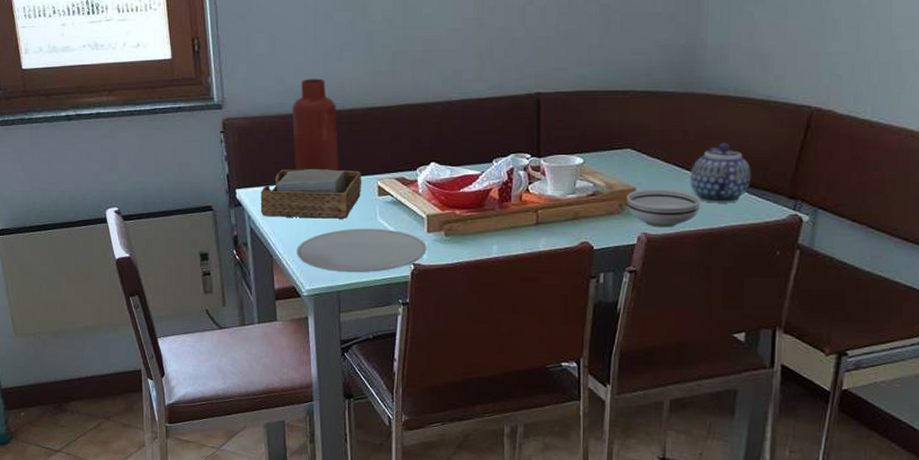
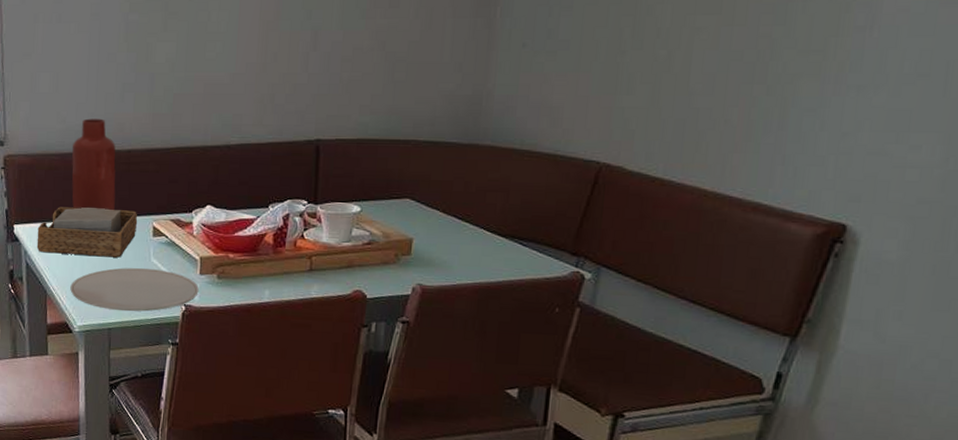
bowl: present [626,189,701,228] -> none [402,239,480,280]
teapot: present [690,142,752,203] -> none [469,195,535,258]

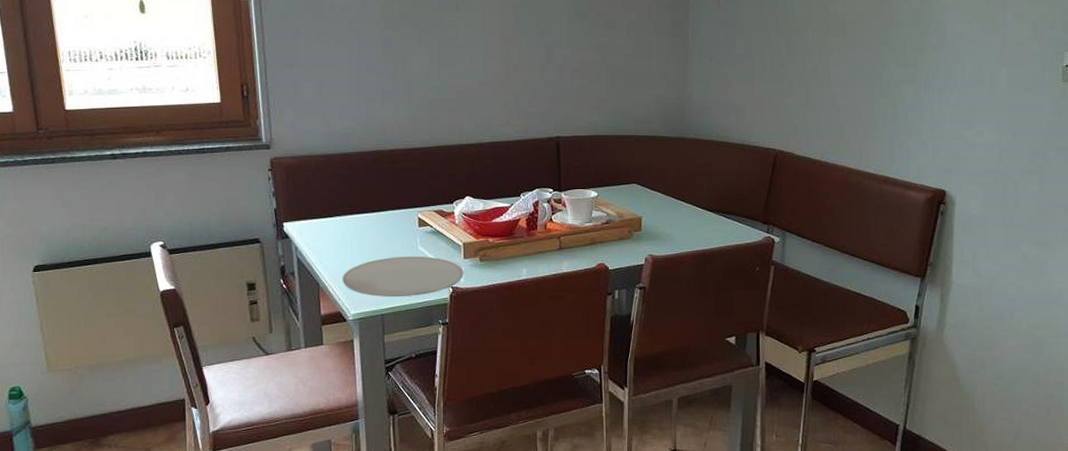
napkin holder: present [36,207,138,258] -> none [307,203,404,248]
vase: present [71,118,116,211] -> none [337,122,381,205]

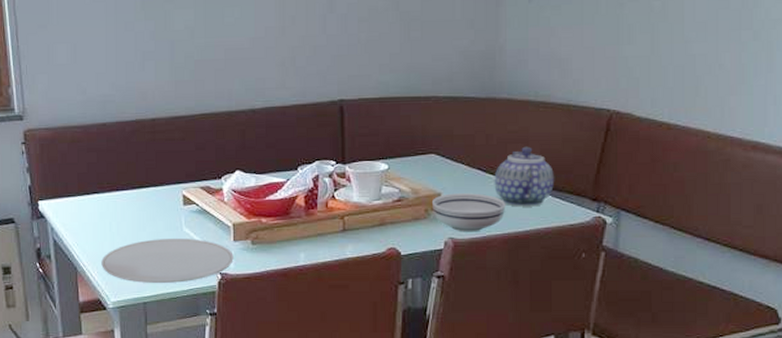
bowl: none [634,217,695,250] -> present [431,193,506,232]
teapot: none [685,178,734,229] -> present [494,146,555,207]

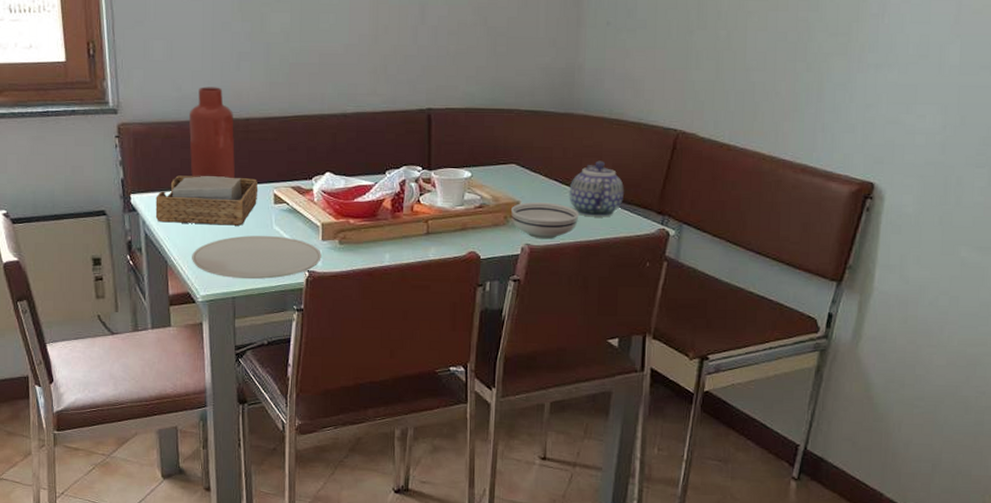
napkin holder: none [63,179,167,229] -> present [155,175,259,226]
vase: none [94,88,142,182] -> present [188,87,235,179]

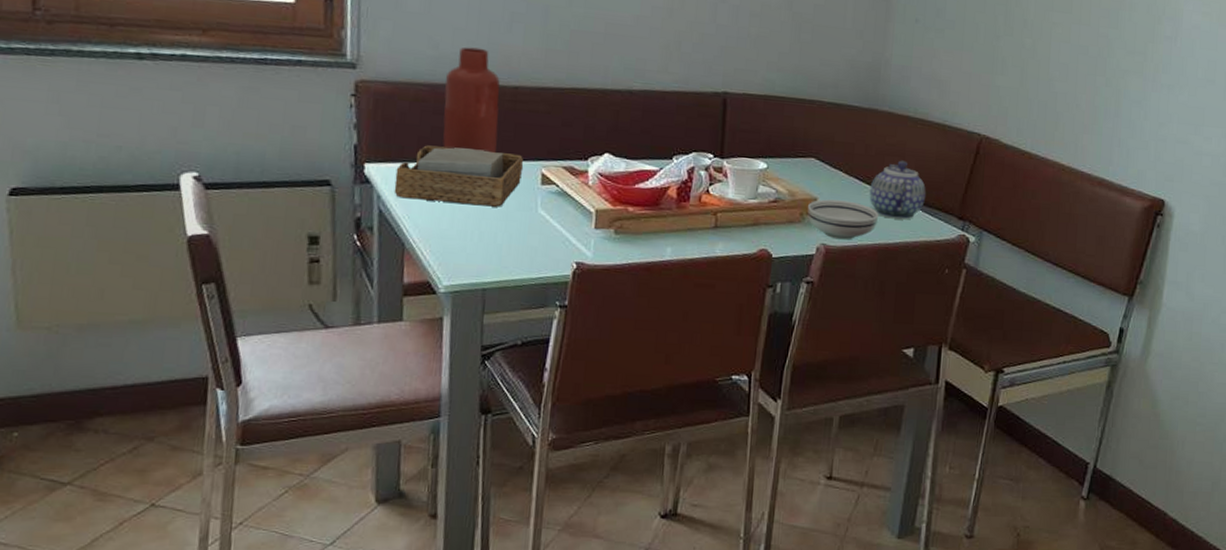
plate: present [192,235,322,280] -> none [435,218,593,270]

